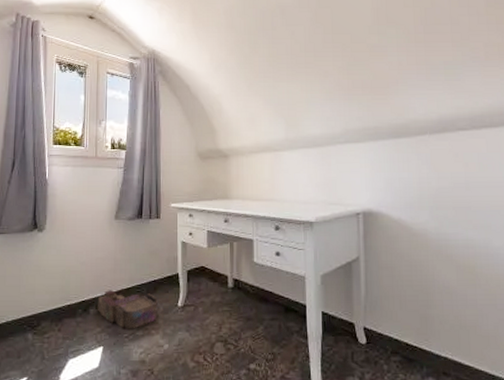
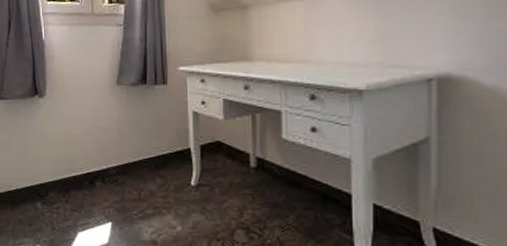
architectural model: present [97,290,158,329] -> none [103,163,168,207]

